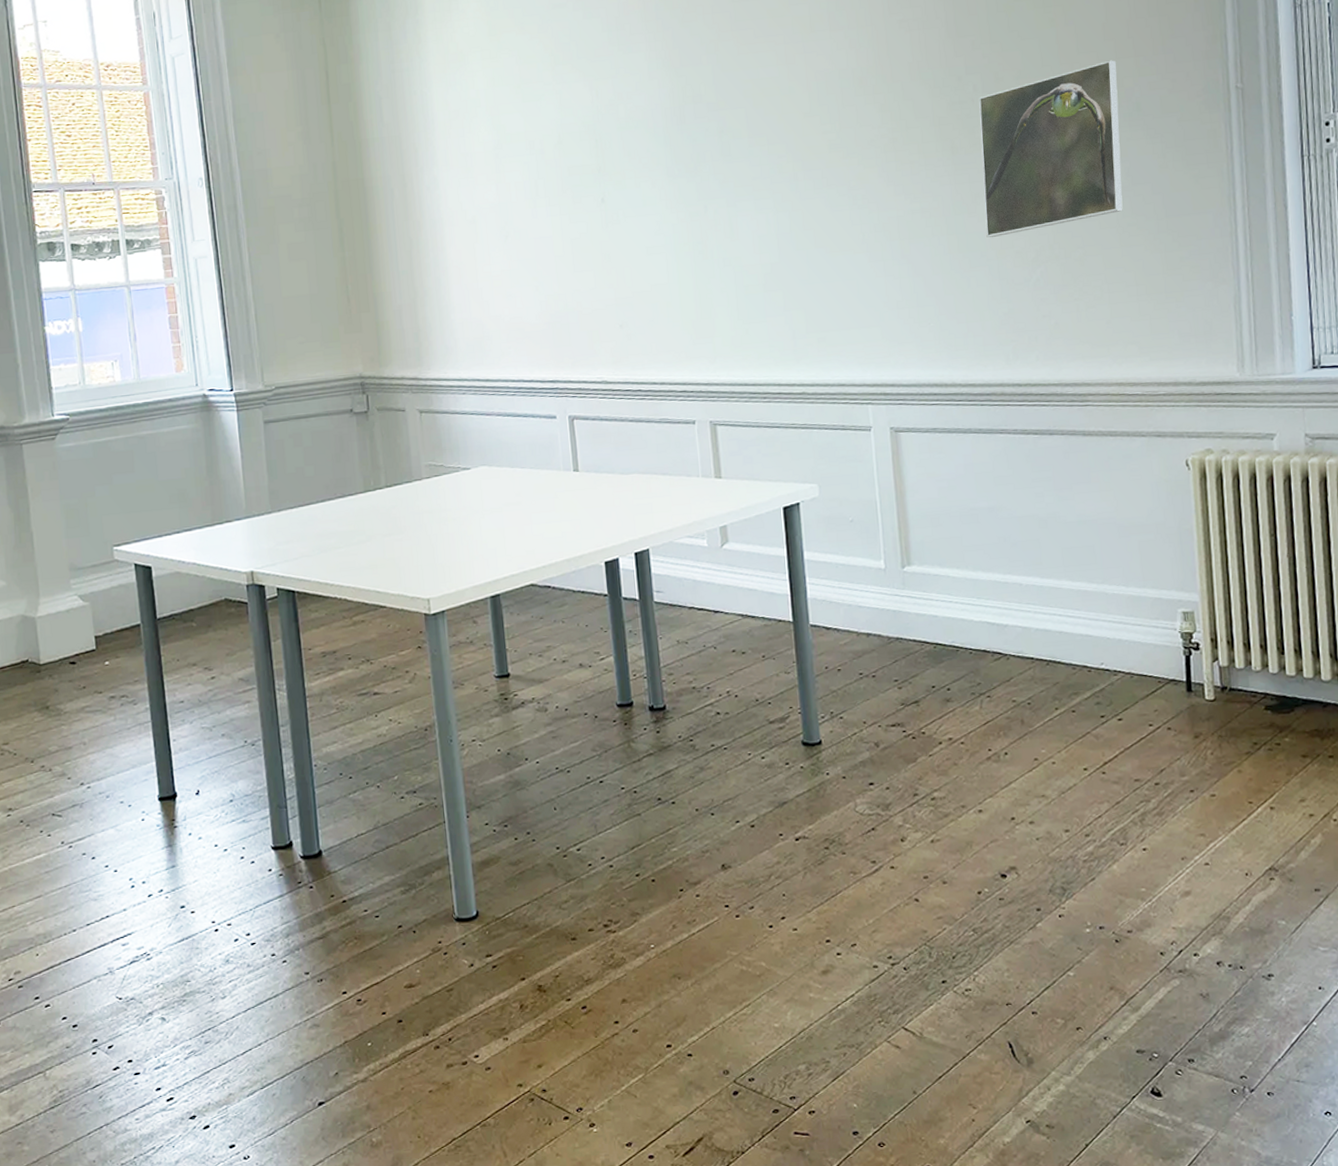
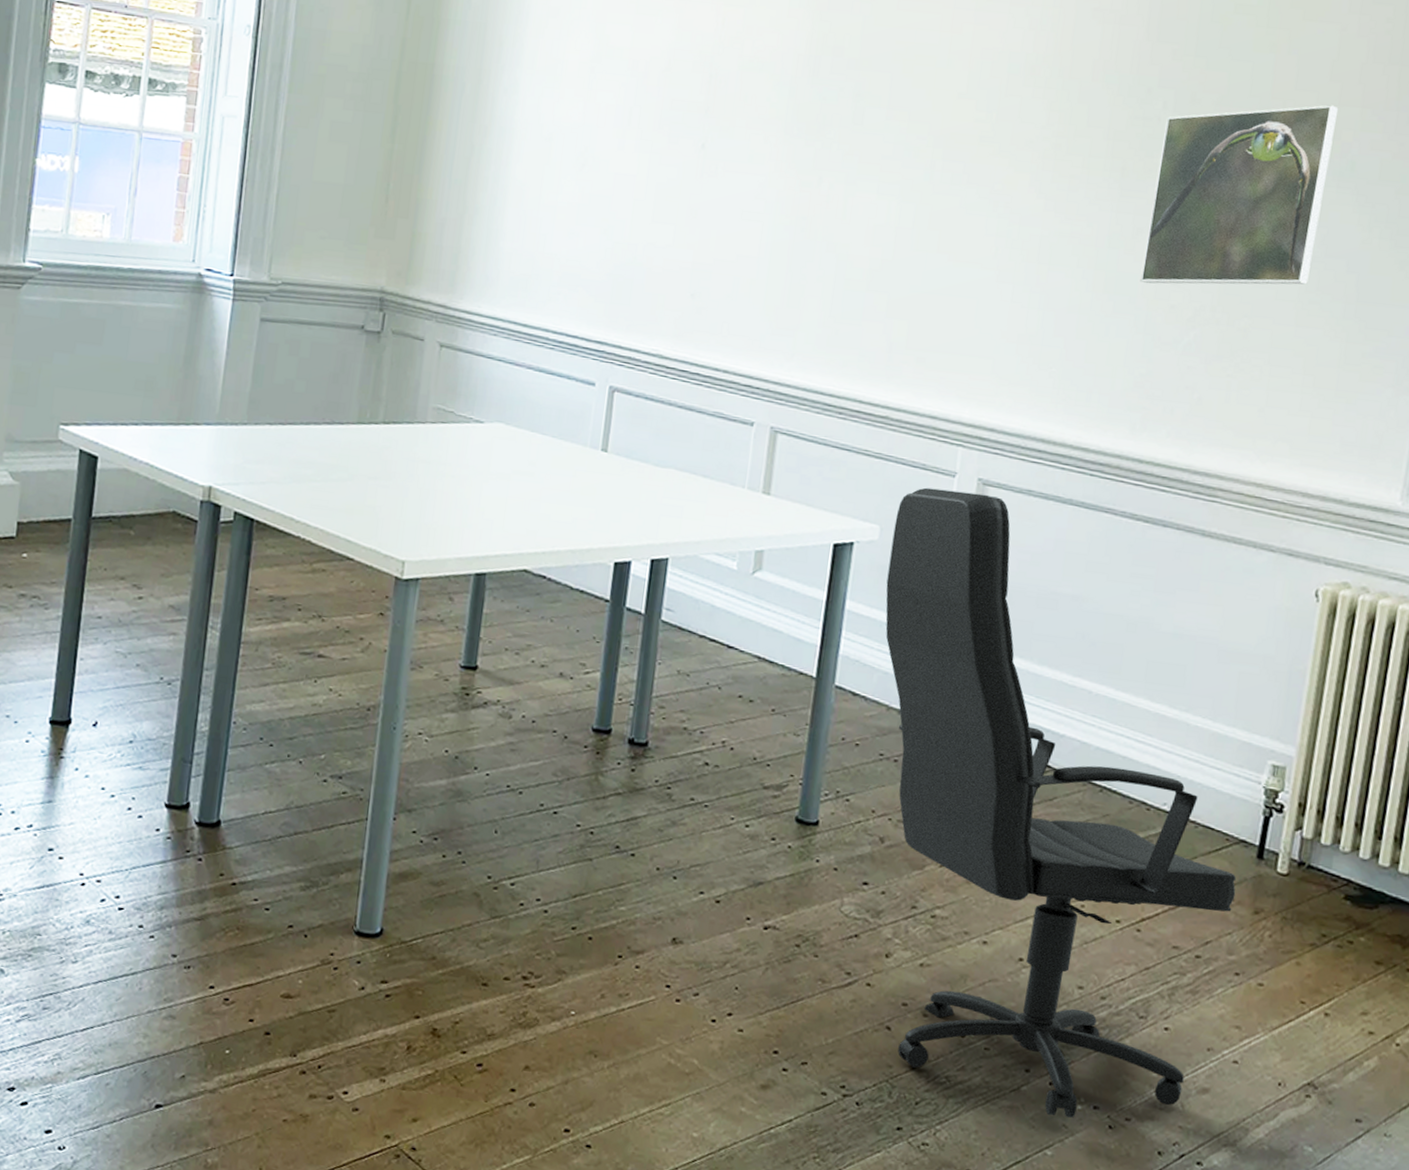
office chair: none [829,439,1176,942] -> present [885,487,1237,1118]

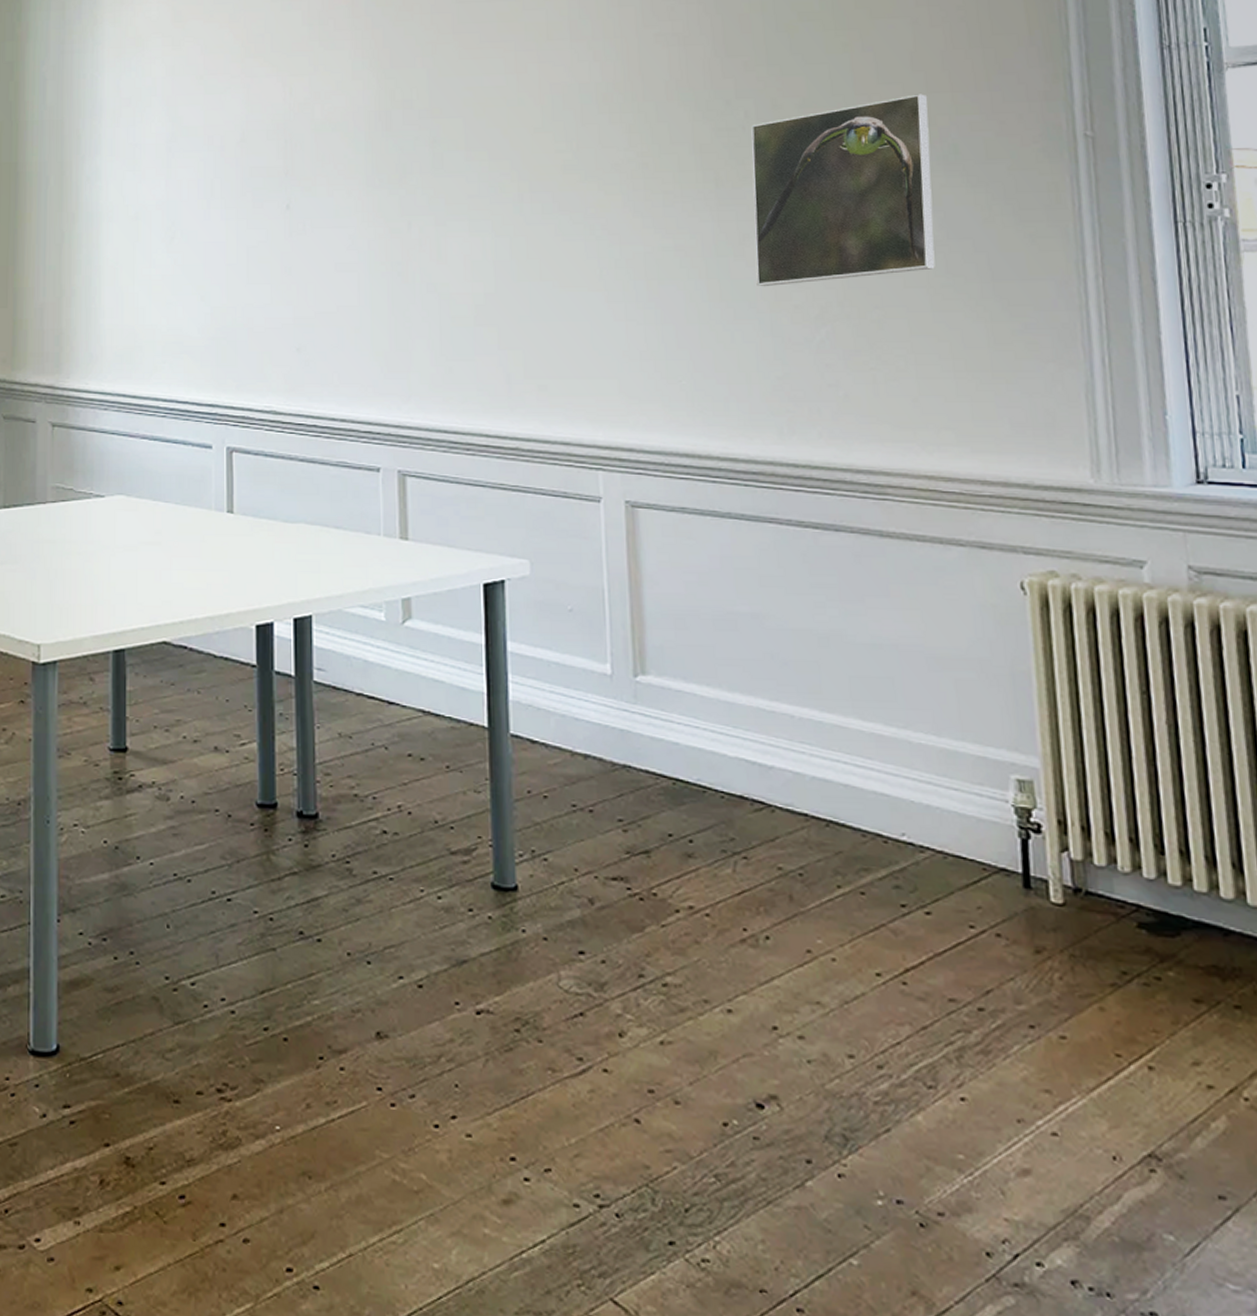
office chair: present [885,487,1237,1118] -> none [544,516,1009,1217]

